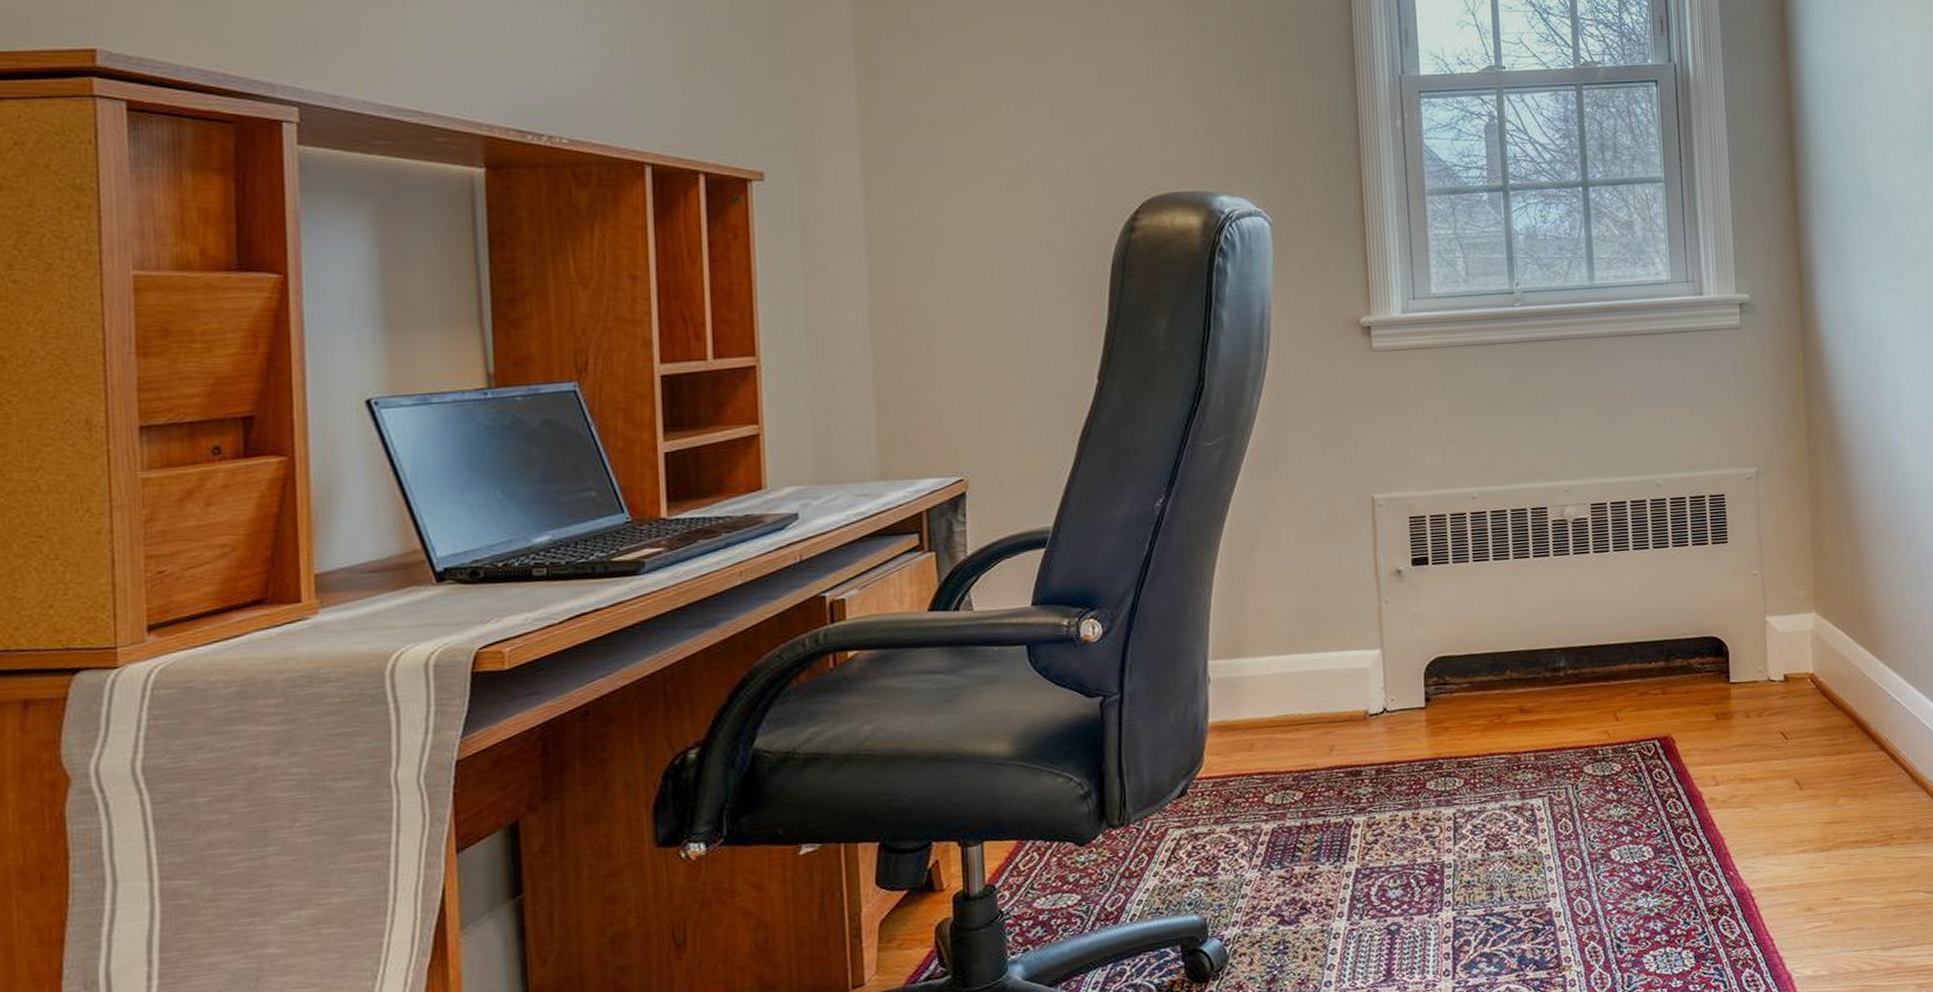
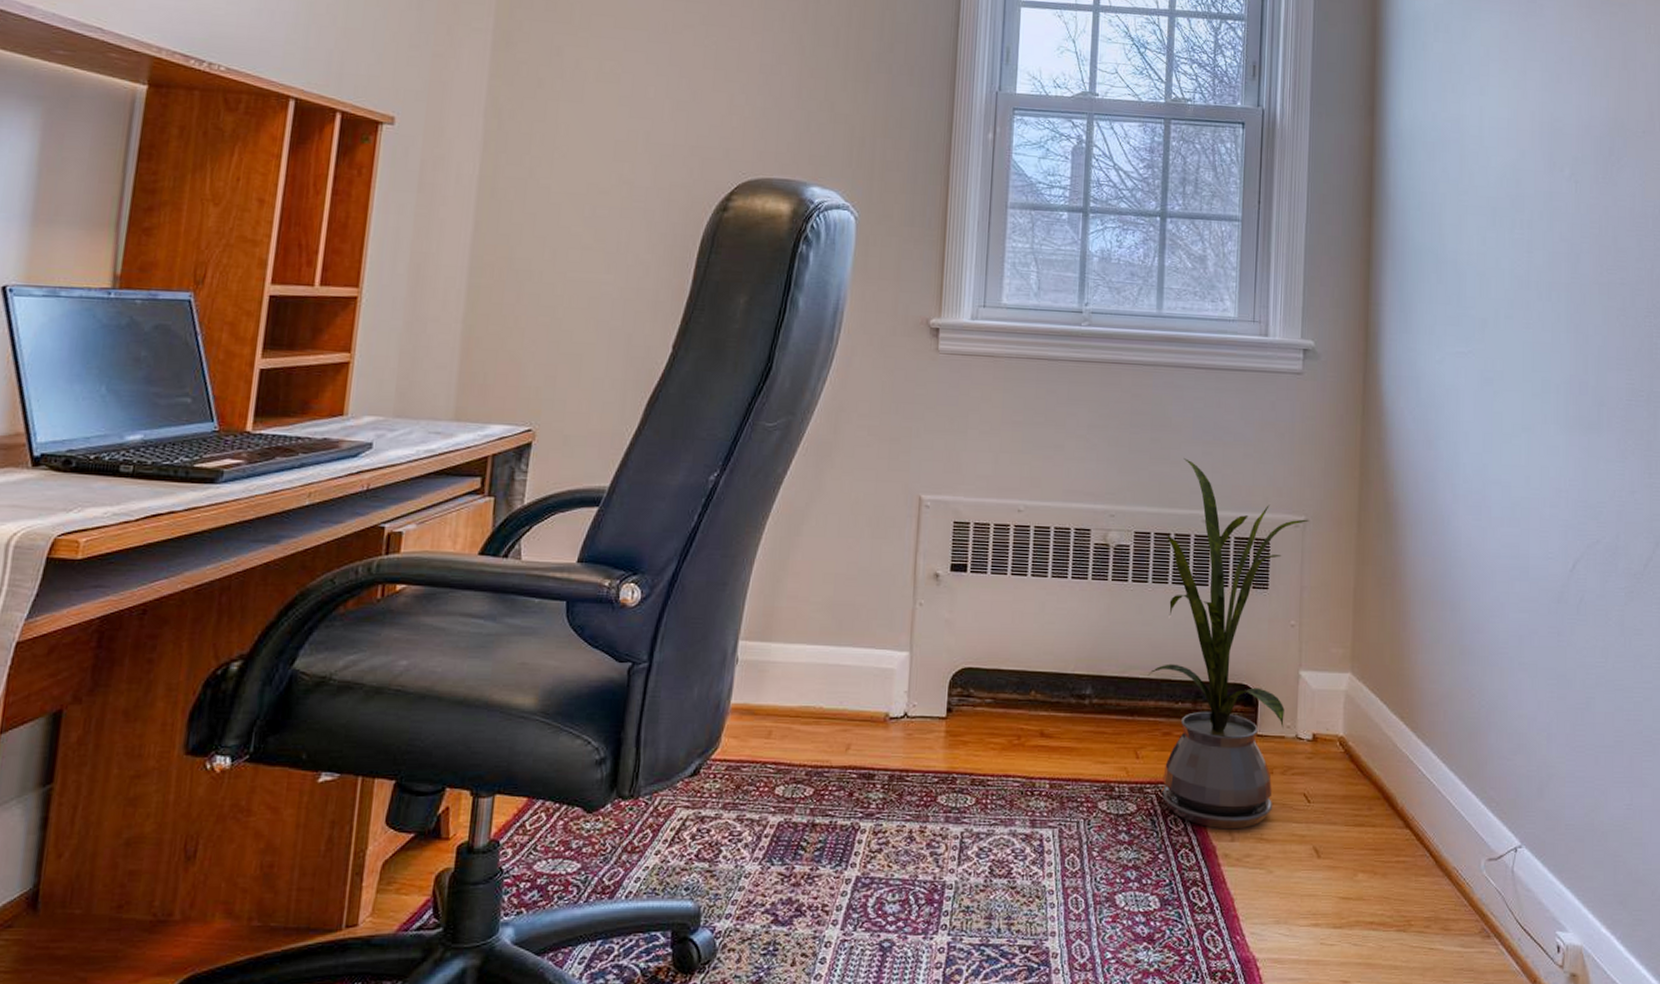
house plant: none [1618,426,1762,776] -> present [1147,458,1310,829]

